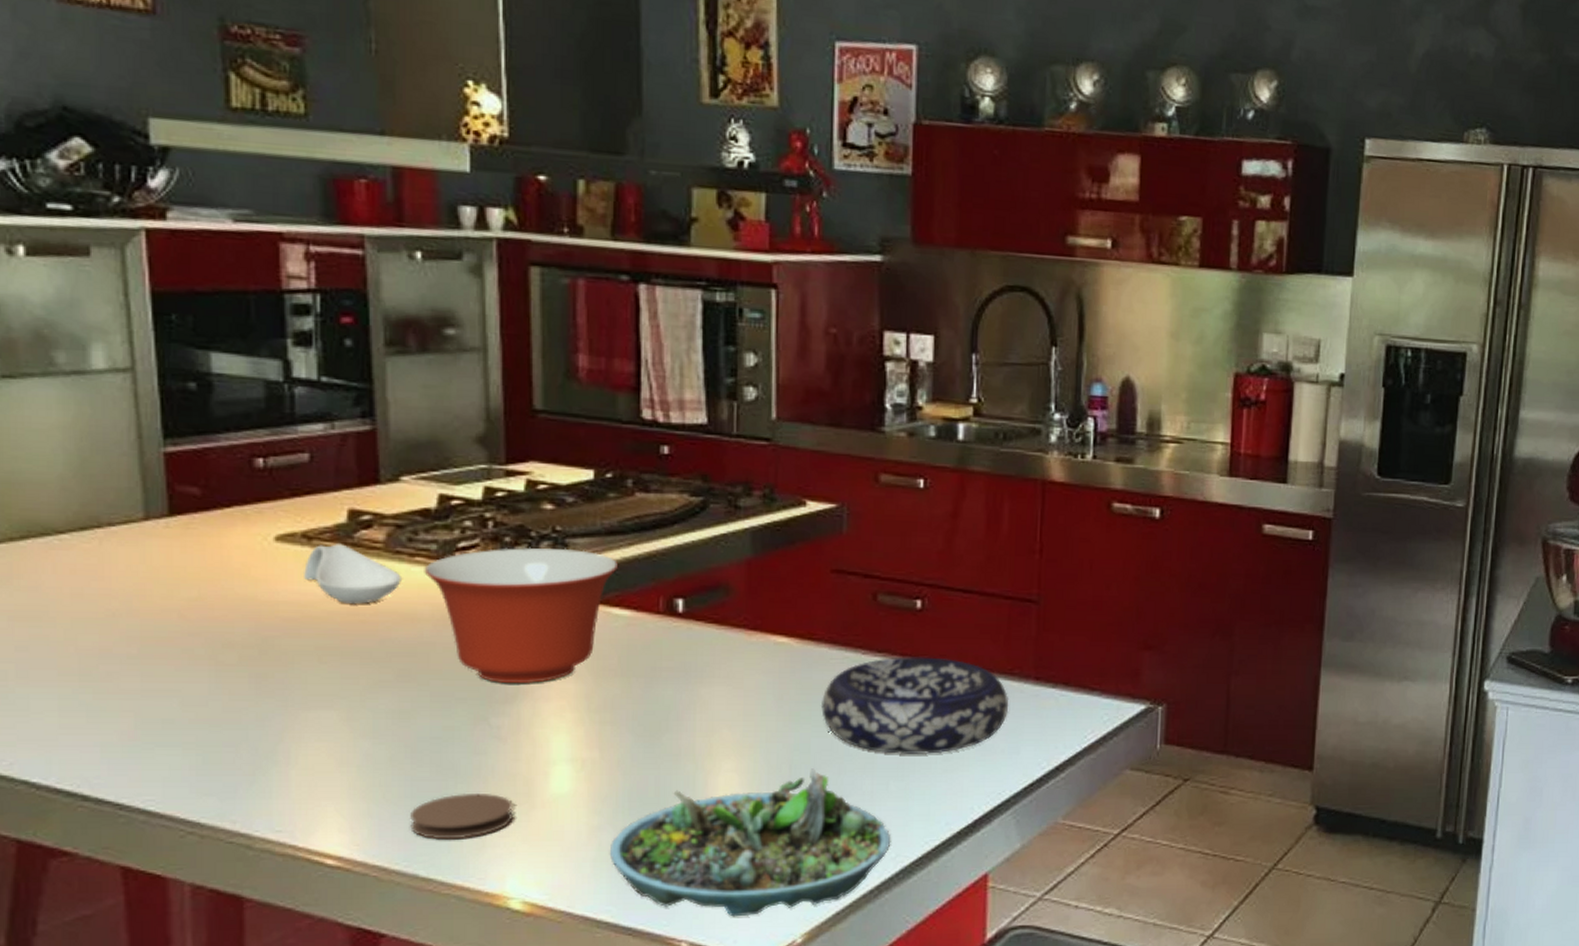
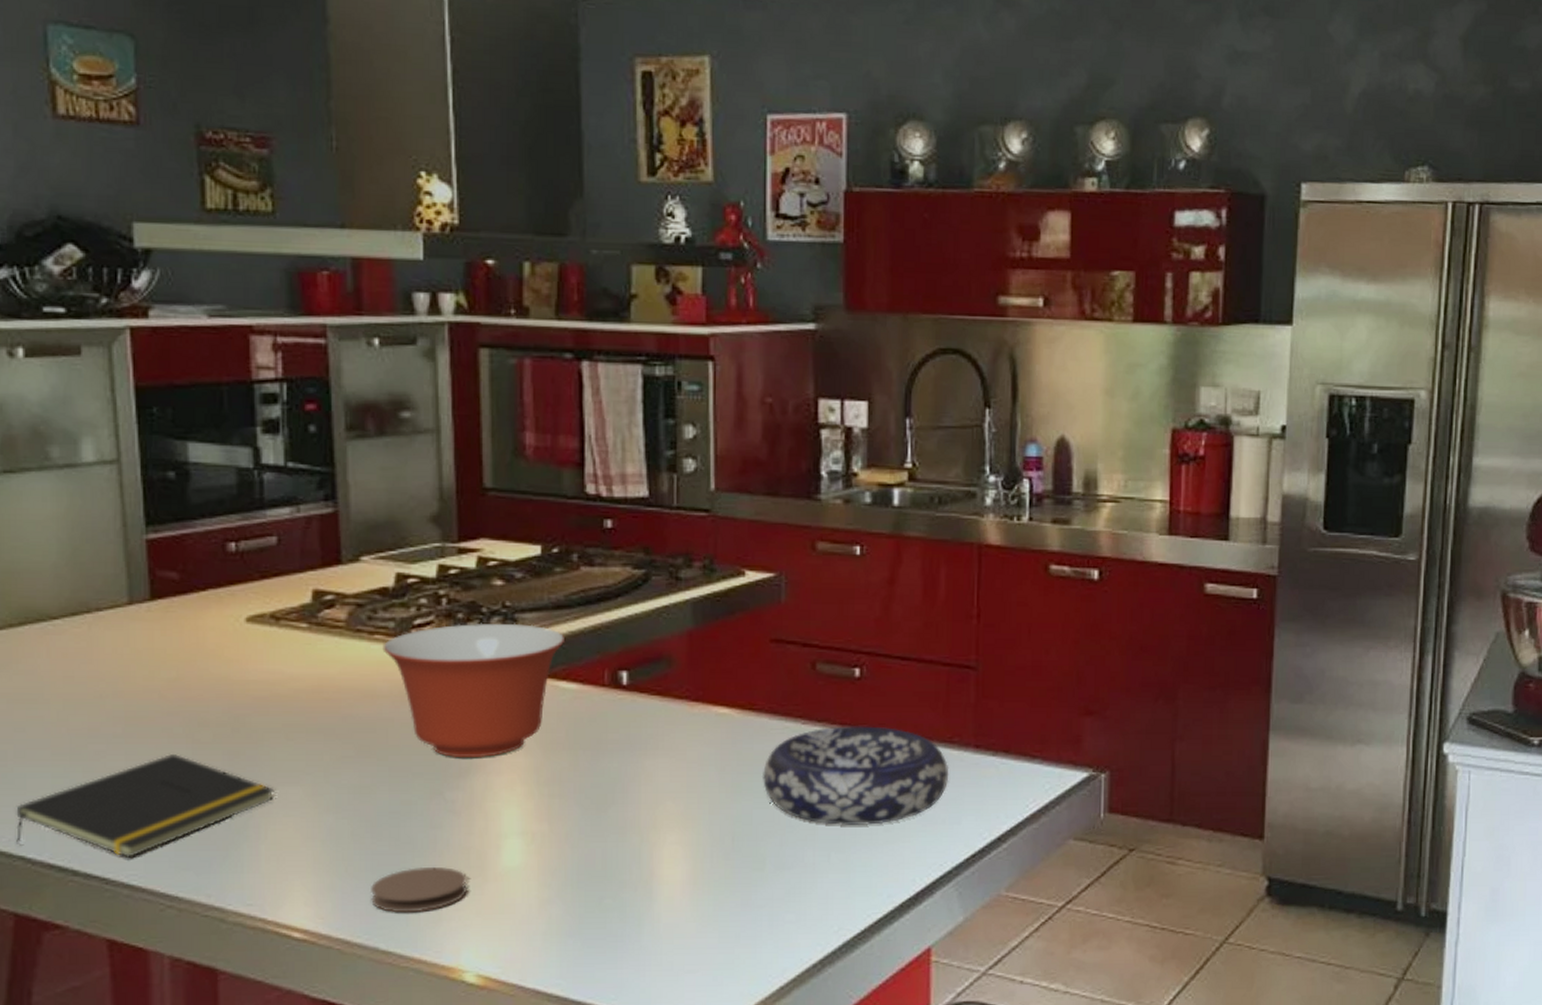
notepad: none [18,675,306,784] -> present [16,753,275,859]
spoon rest: present [304,544,401,605] -> none [272,624,362,683]
succulent planter: present [610,768,891,917] -> none [560,840,834,991]

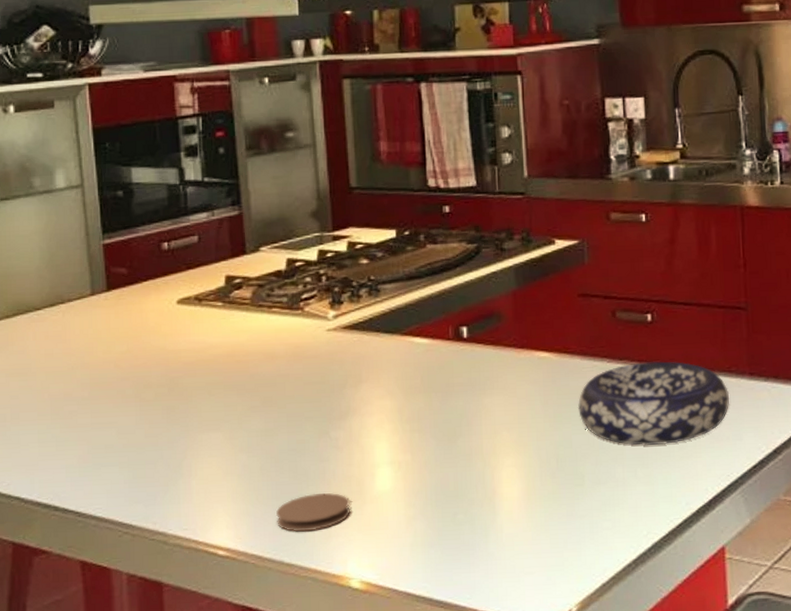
notepad: present [16,753,275,859] -> none [13,410,202,496]
mixing bowl: present [382,623,566,758] -> none [279,293,418,404]

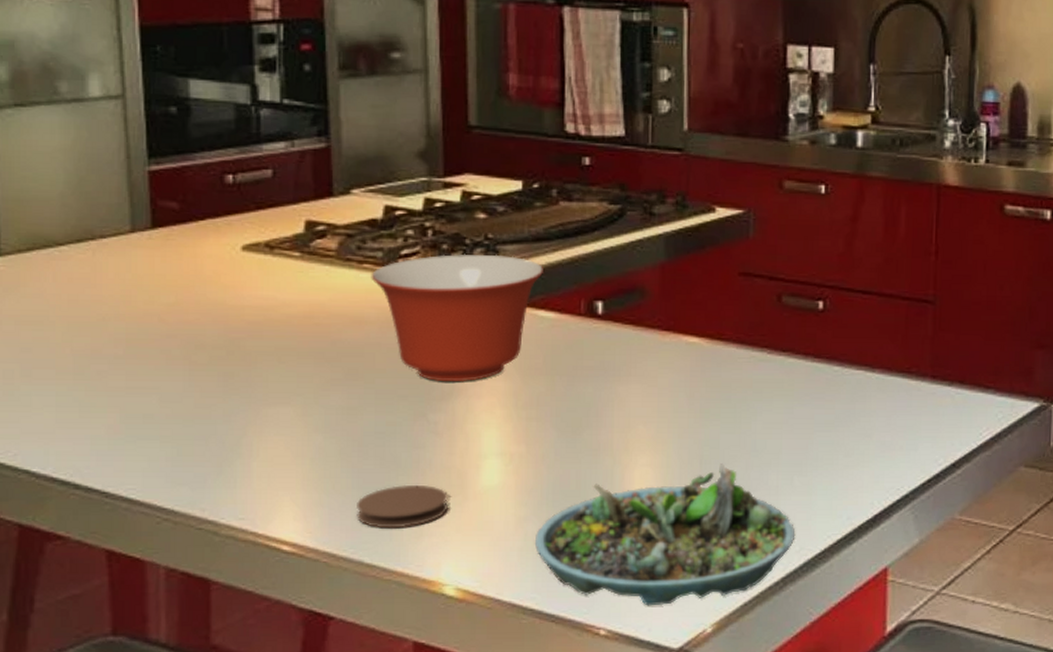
mixing bowl: none [279,293,418,404] -> present [371,253,544,382]
succulent planter: none [423,461,643,590] -> present [535,463,796,606]
decorative bowl: present [578,361,730,446] -> none [730,356,907,451]

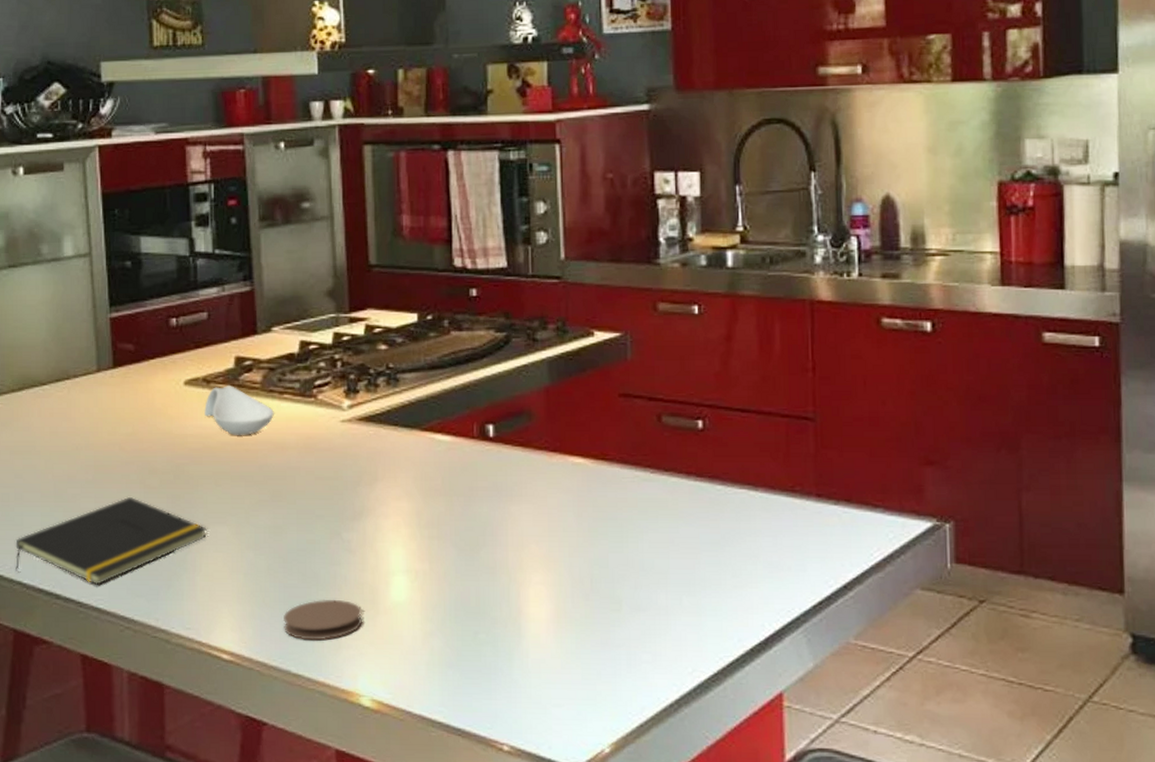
notepad: none [22,374,267,474] -> present [15,496,207,586]
spoon rest: none [266,252,351,309] -> present [204,386,274,436]
mixing bowl: present [371,253,544,382] -> none [290,382,440,503]
succulent planter: present [535,463,796,606] -> none [441,583,687,724]

